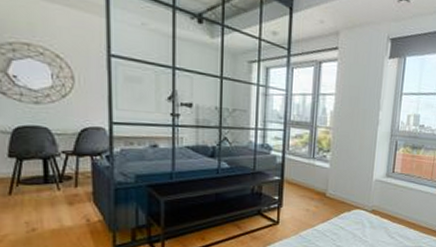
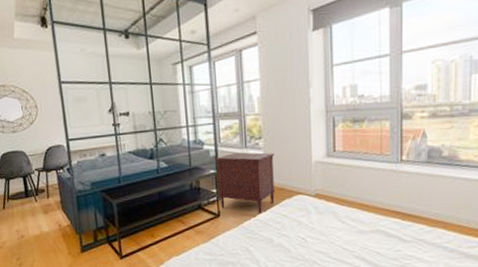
dresser: none [280,162,341,224] -> present [215,152,276,213]

